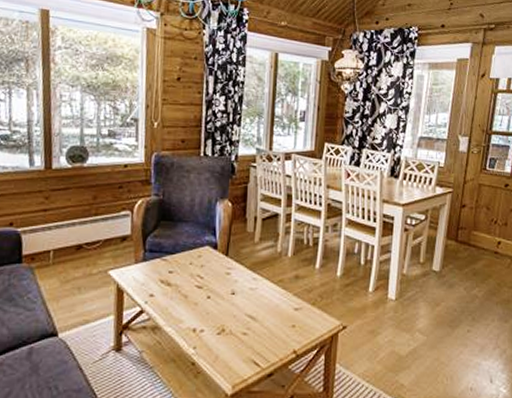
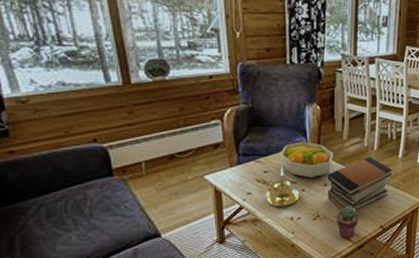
candle holder: none [168,266,205,315] -> present [265,166,300,208]
fruit bowl: none [186,241,243,283] -> present [280,141,333,178]
book stack: none [234,264,309,328] -> present [327,156,393,211]
potted succulent: none [242,322,269,362] -> present [336,206,359,239]

